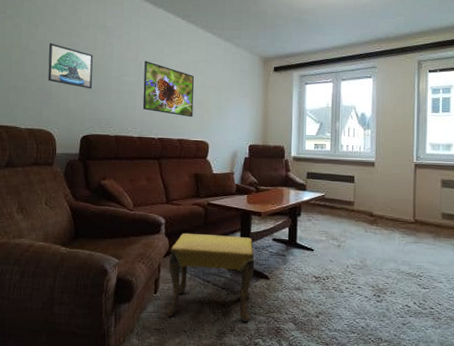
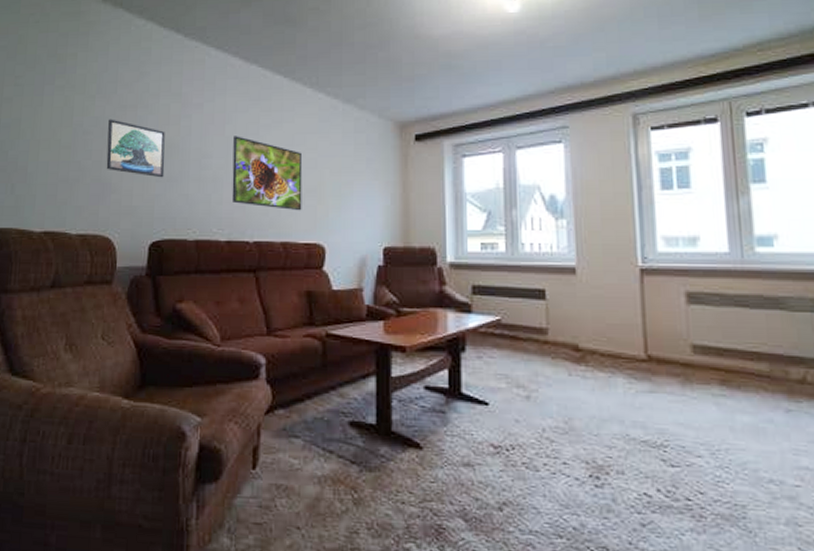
footstool: present [166,232,255,322] -> none [270,377,399,515]

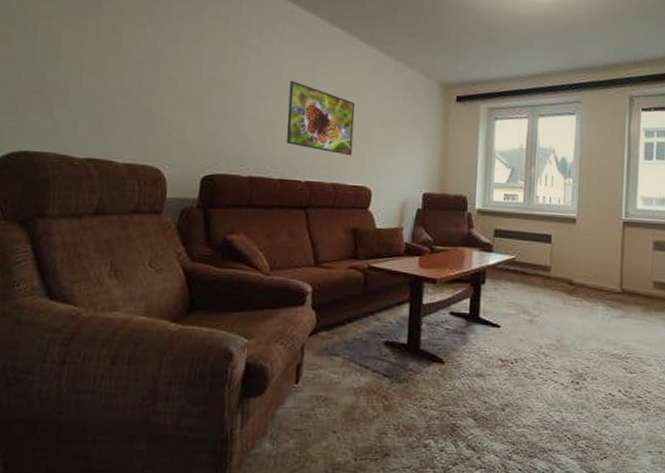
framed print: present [106,119,165,178] -> none [157,50,221,115]

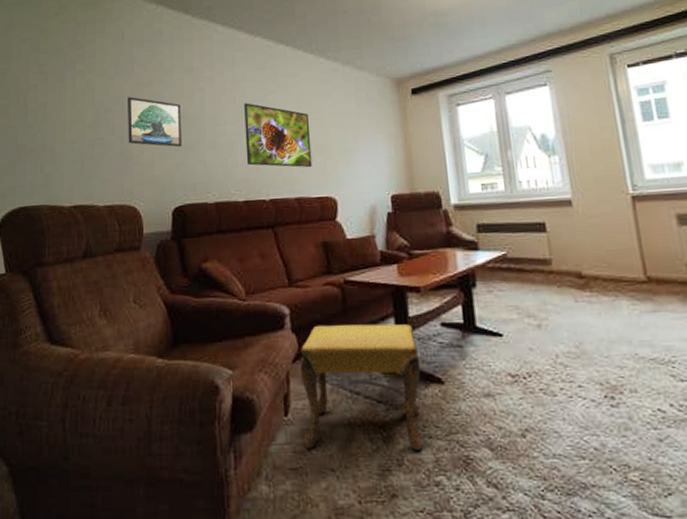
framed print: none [157,50,221,115] -> present [128,96,183,148]
footstool: none [310,304,427,418] -> present [300,323,423,450]

